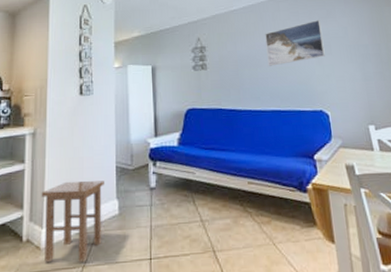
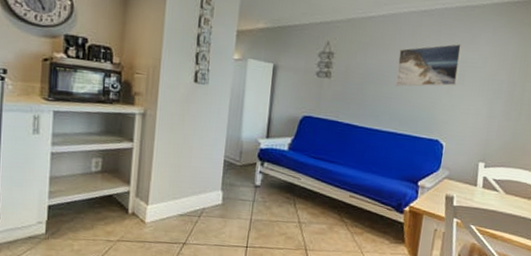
stool: present [41,180,105,263] -> none [148,166,212,240]

